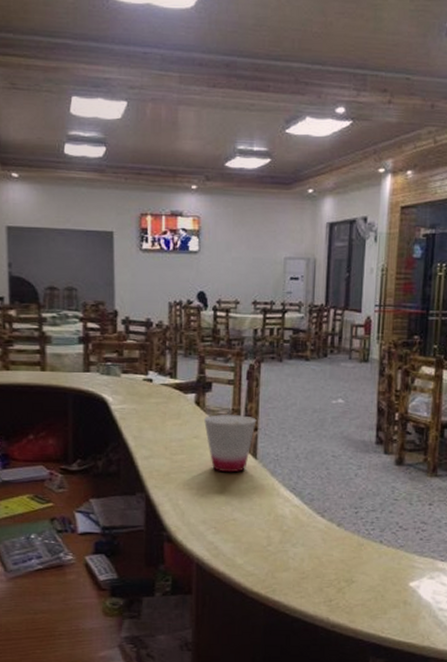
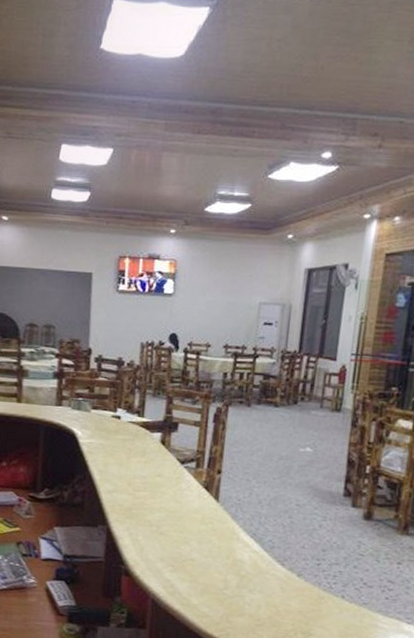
cup: present [204,414,257,473] -> none [168,455,221,513]

